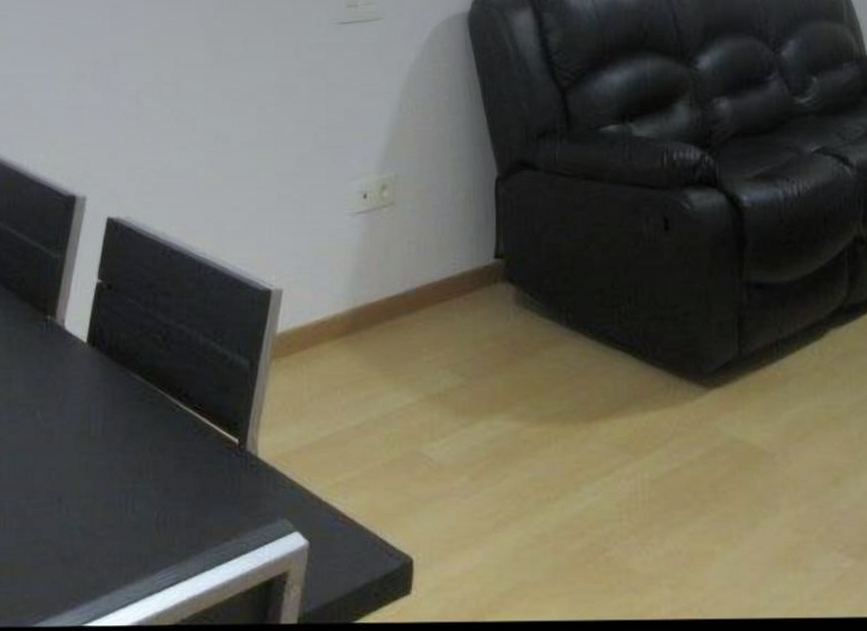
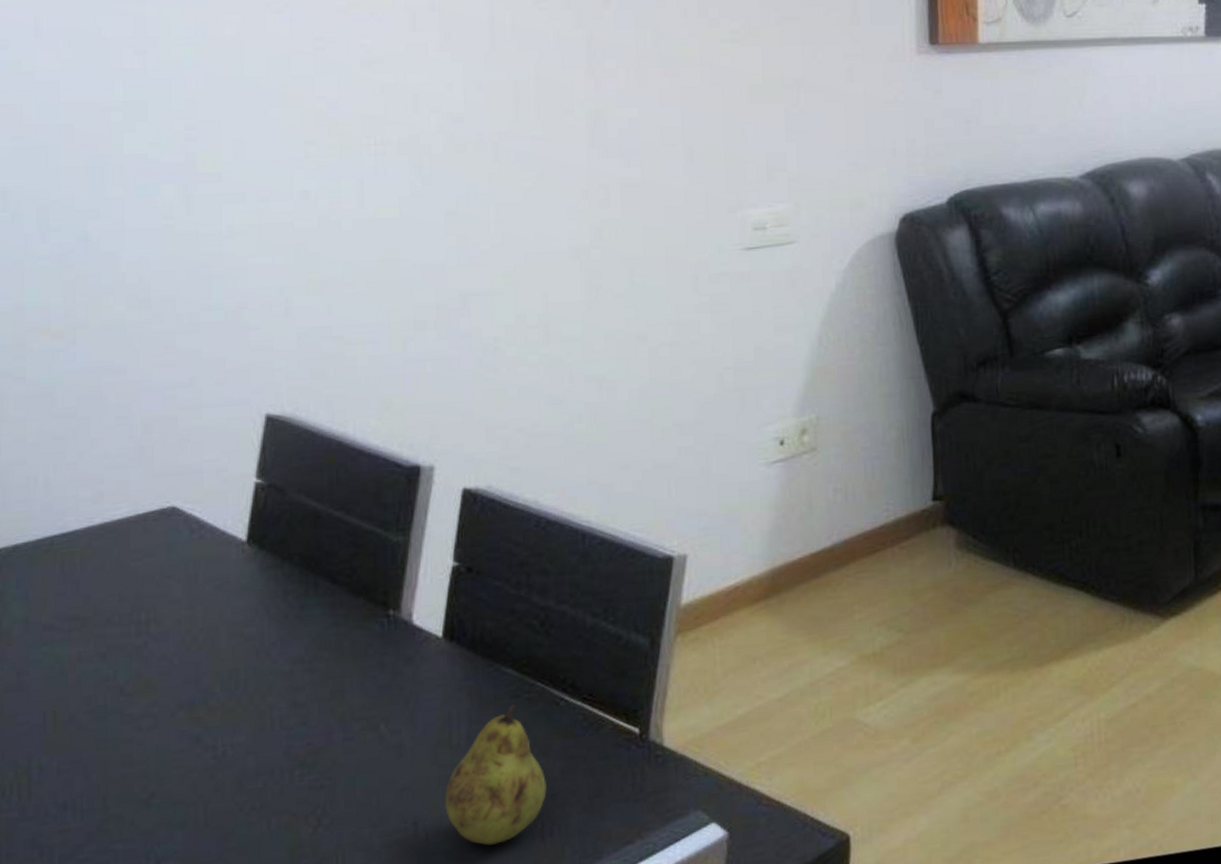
fruit: none [83,406,162,526] -> present [445,704,547,846]

